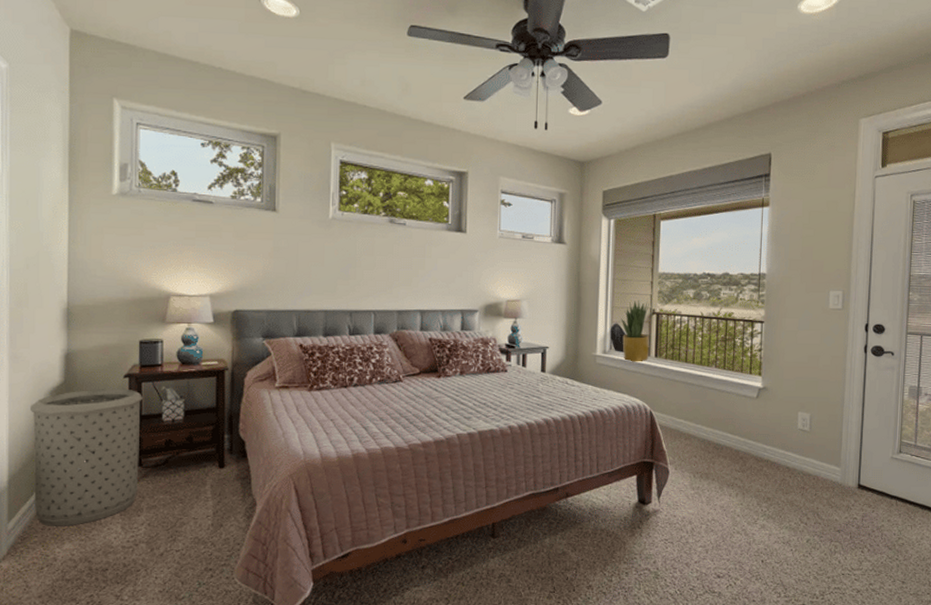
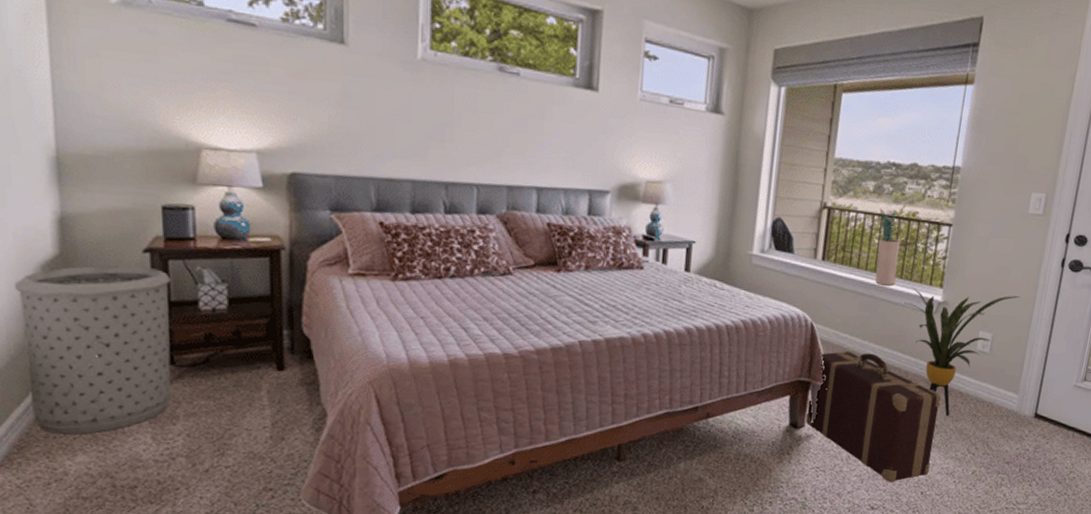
planter: present [621,300,649,362] -> none [784,190,820,265]
suitcase: none [652,433,770,553] -> present [806,350,941,483]
vase: none [701,312,721,376] -> present [875,210,900,286]
house plant: none [729,376,831,489] -> present [904,287,1020,416]

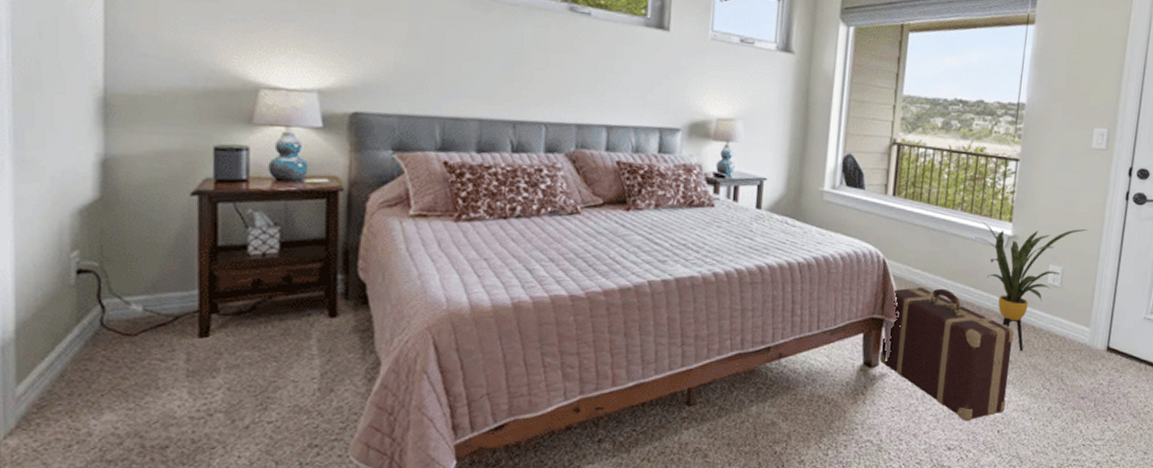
laundry basket: present [15,265,172,435] -> none [49,209,221,391]
vase: present [875,210,900,286] -> none [945,145,969,221]

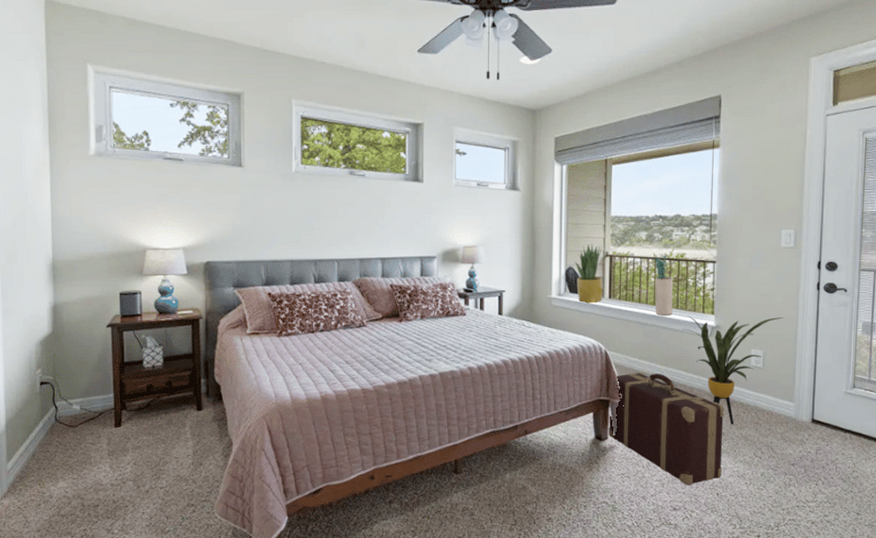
planter: none [855,126,890,201] -> present [575,243,603,304]
vase: none [945,145,969,221] -> present [654,254,673,316]

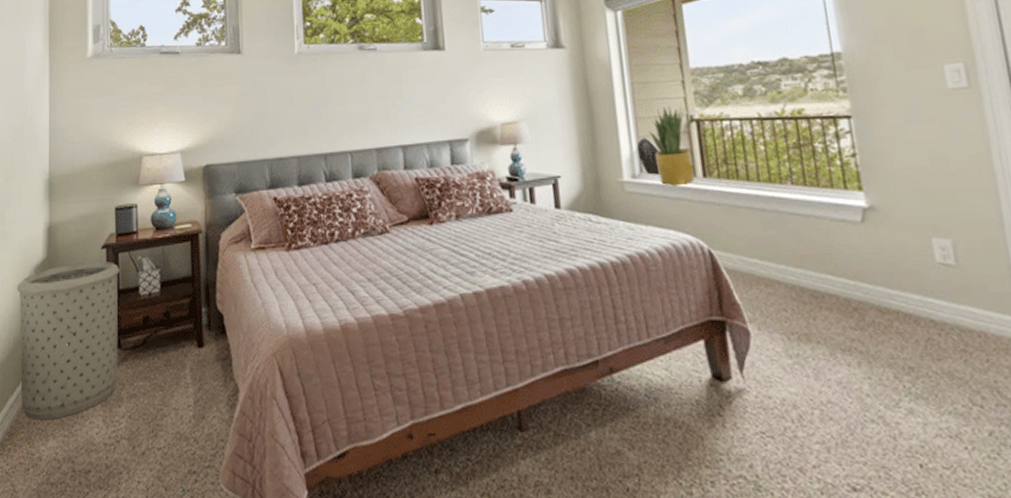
laundry basket: none [23,338,125,466] -> present [17,262,121,420]
suitcase: present [609,372,724,486] -> none [727,278,922,452]
vase: present [654,254,673,316] -> none [759,112,800,197]
house plant: present [682,316,783,425] -> none [818,188,974,354]

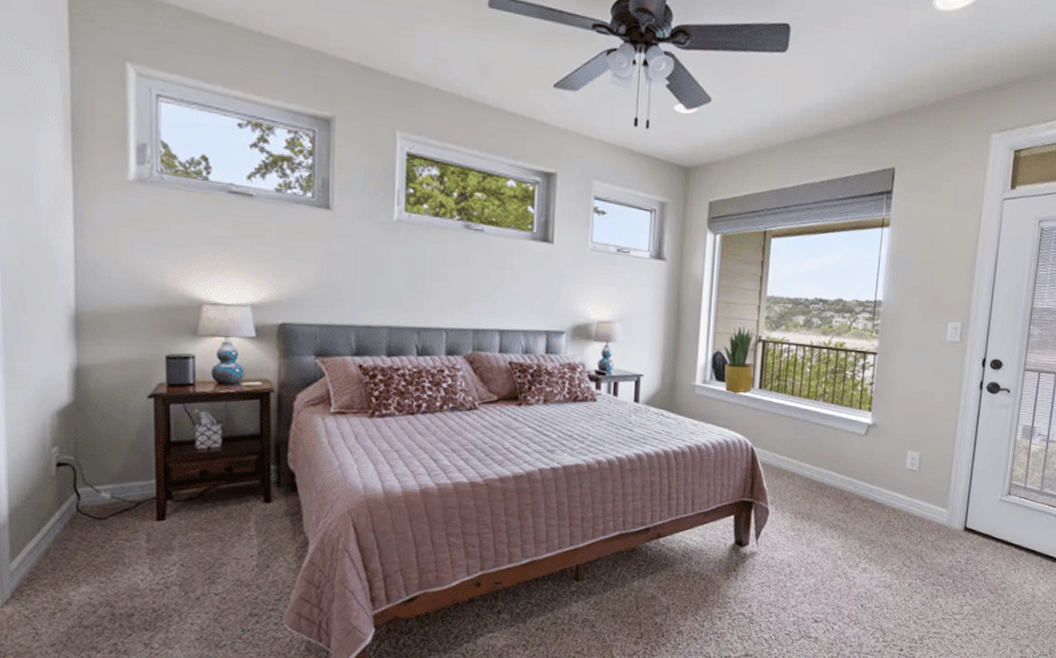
laundry basket: present [17,262,121,420] -> none [33,410,173,567]

